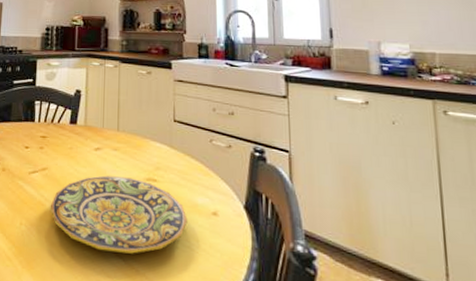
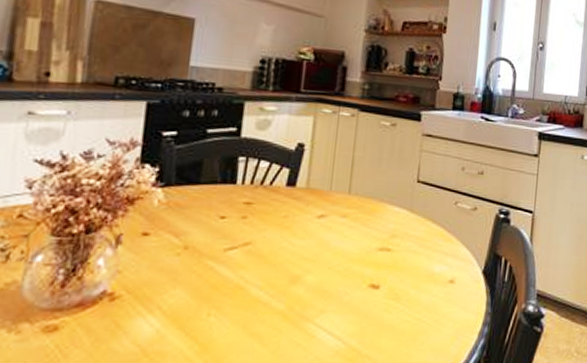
plate: present [50,175,188,254] -> none [251,248,422,335]

